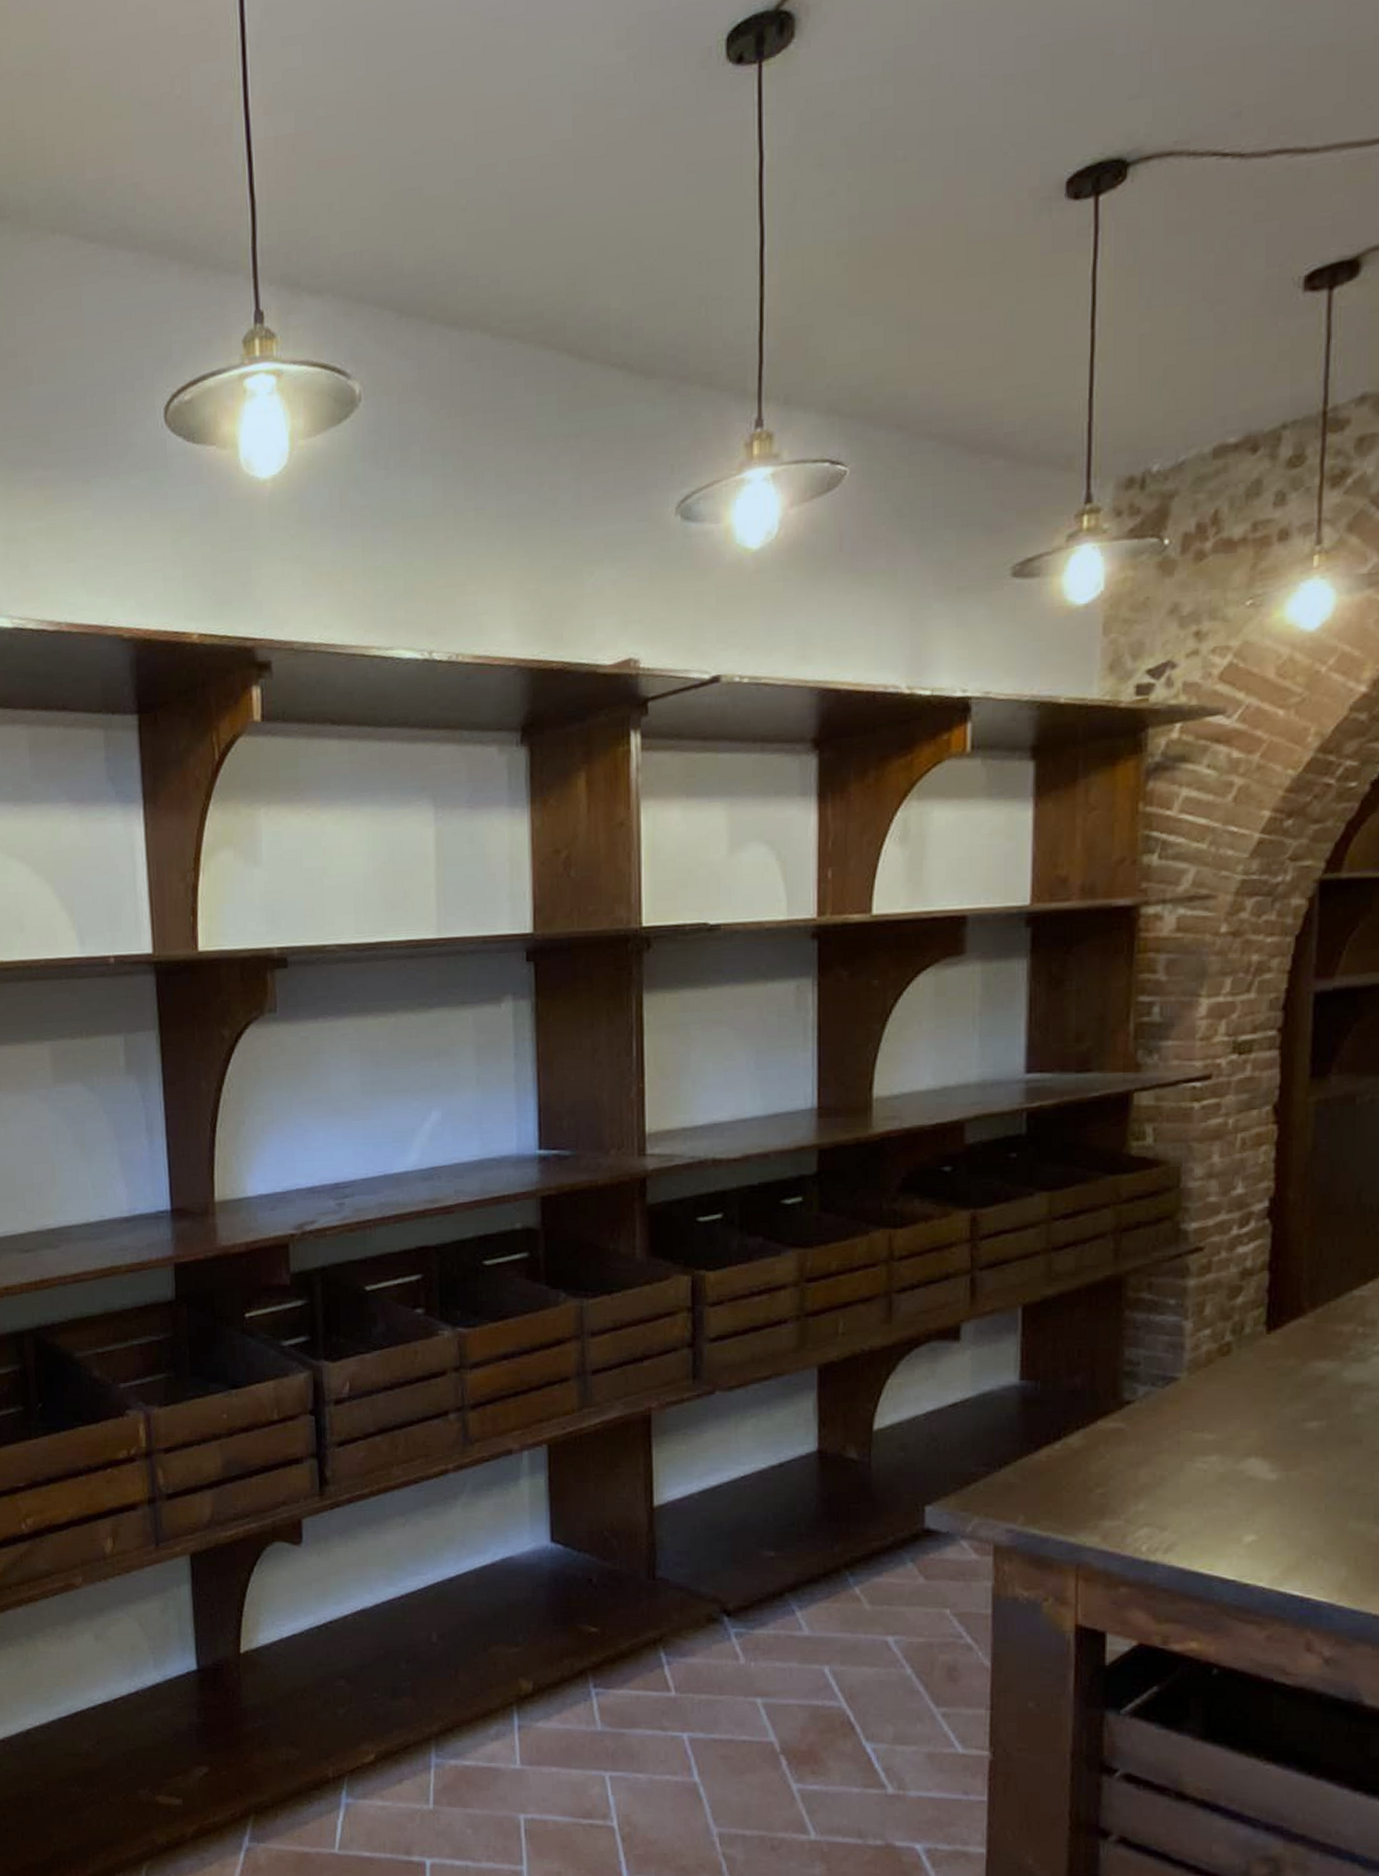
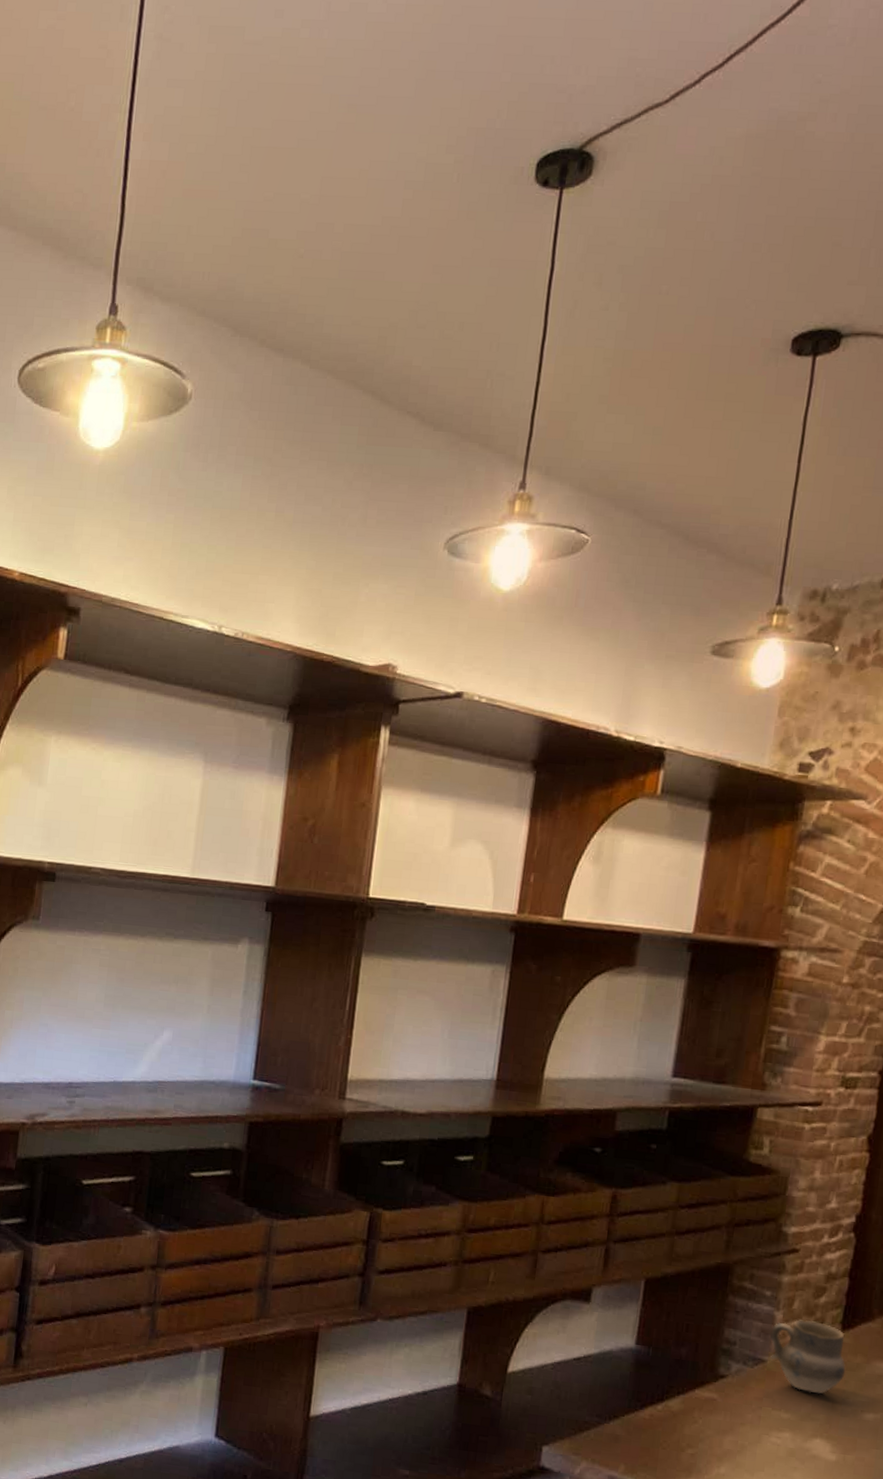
cup: none [1179,1325,1277,1408] -> present [769,1319,846,1394]

